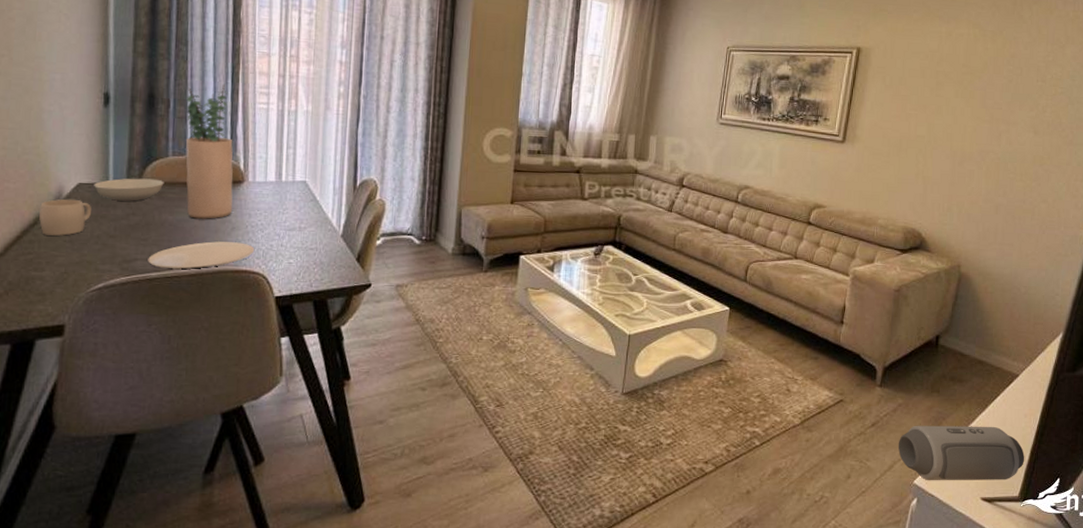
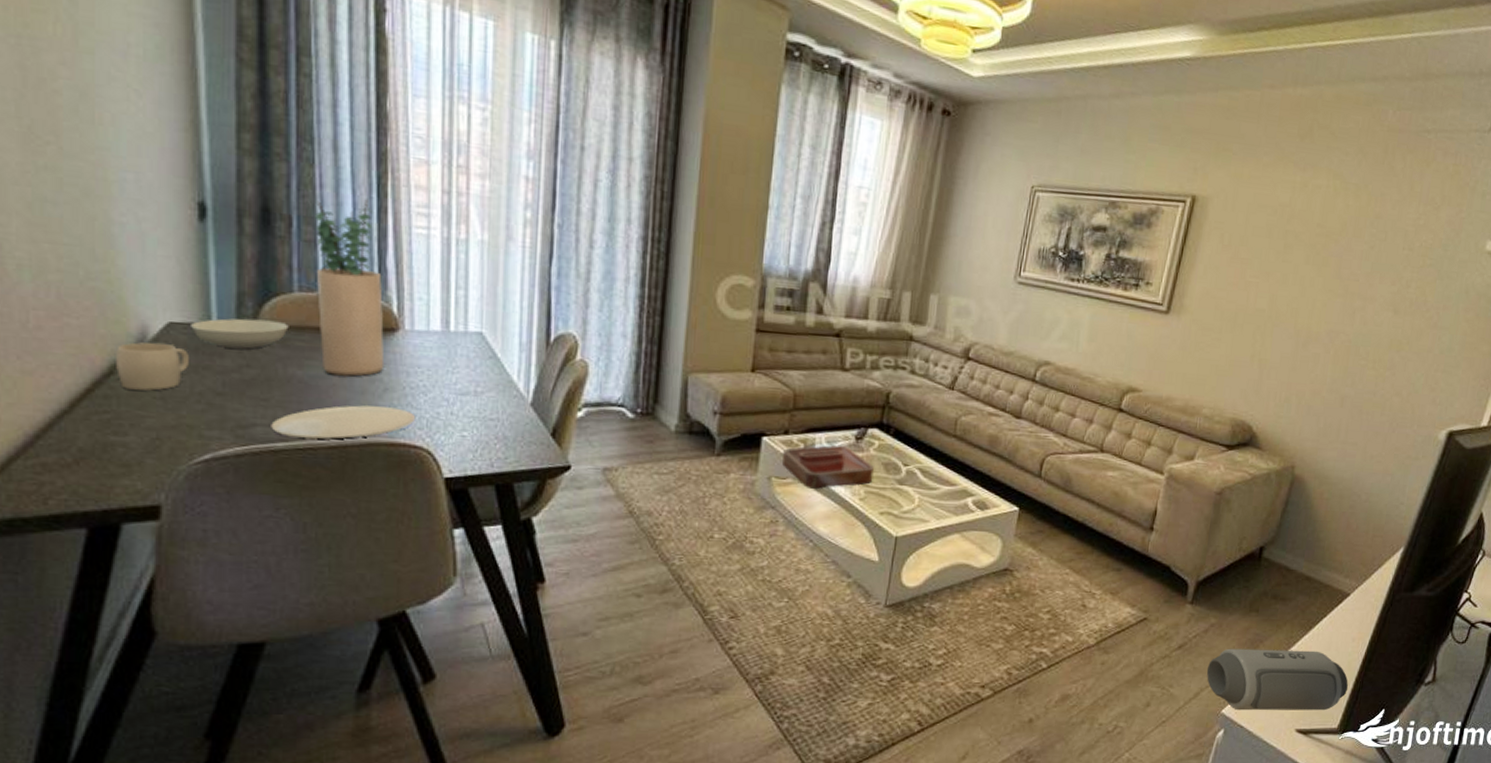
decorative tray: none [535,260,611,297] -> present [781,444,875,489]

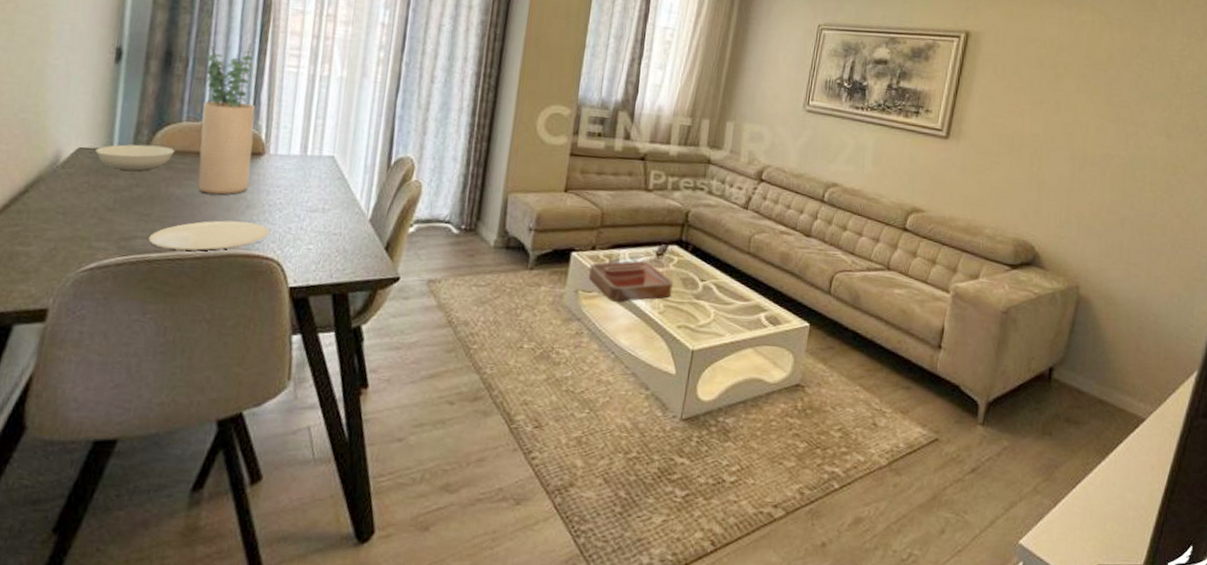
mug: present [116,342,190,391] -> none [31,164,92,207]
speaker: present [1206,648,1348,711] -> none [1001,473,1151,545]

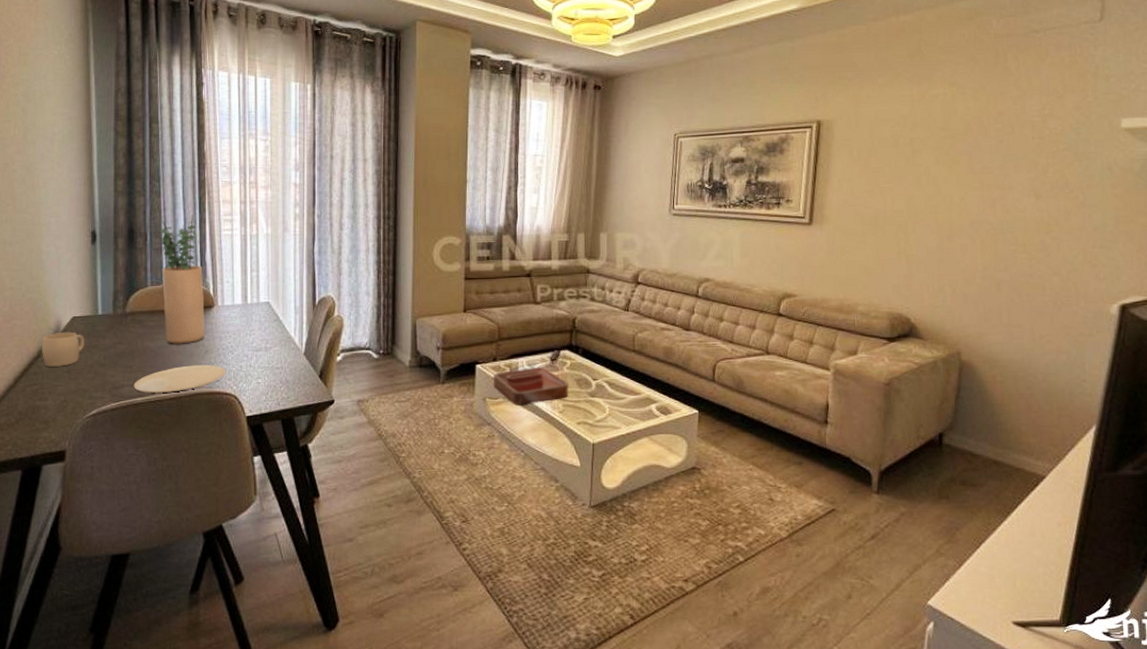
mug: none [31,164,92,207] -> present [42,332,85,367]
bowl: present [96,144,175,172] -> none [86,308,145,332]

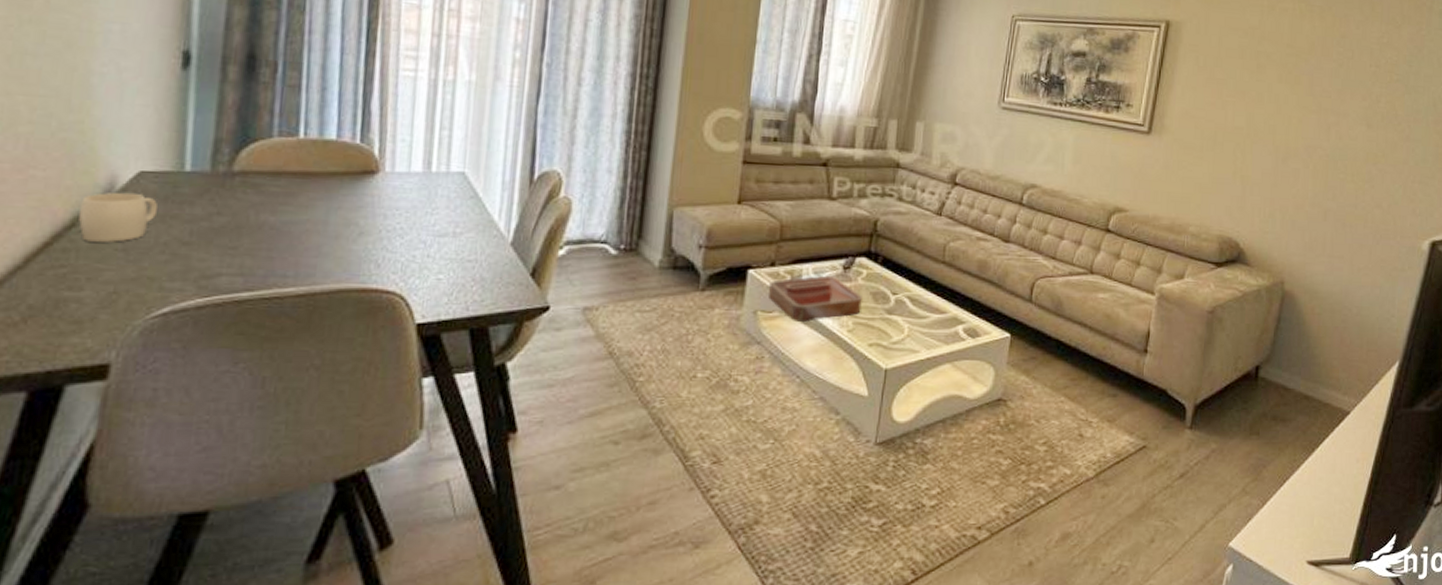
plate: present [133,365,227,394] -> none [237,250,391,288]
vase: present [161,214,205,344] -> none [296,42,365,221]

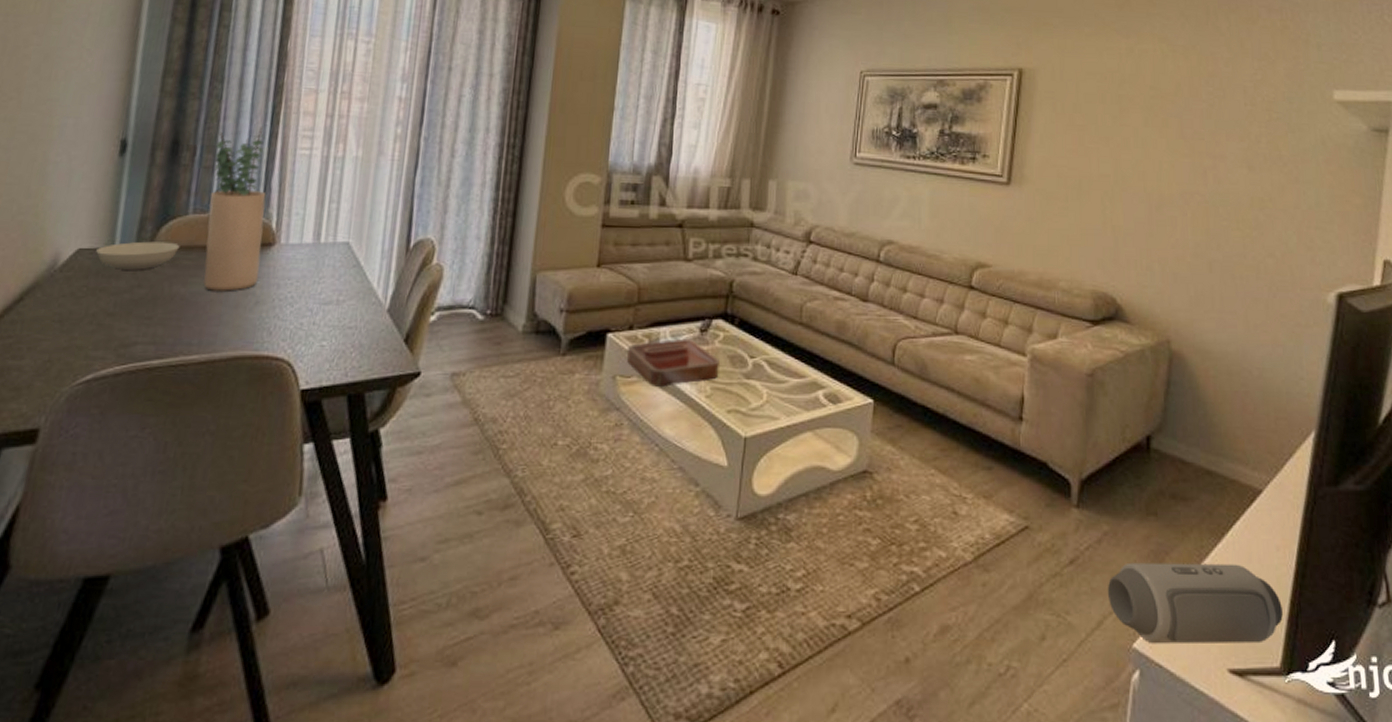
mug: present [79,192,159,243] -> none [26,268,91,314]
bowl: none [162,165,265,198] -> present [96,241,180,272]
vase: none [296,42,365,221] -> present [203,126,266,291]
speaker: none [1210,474,1356,543] -> present [1107,562,1283,645]

